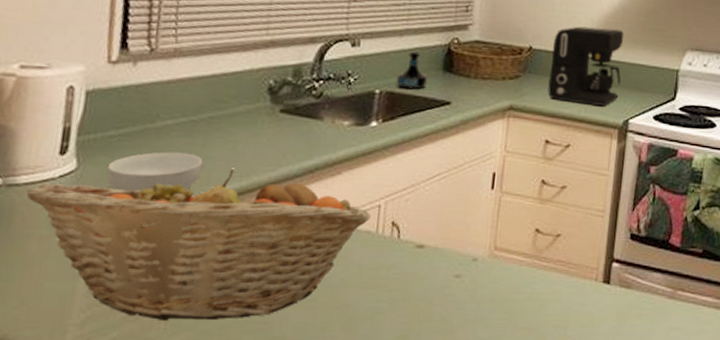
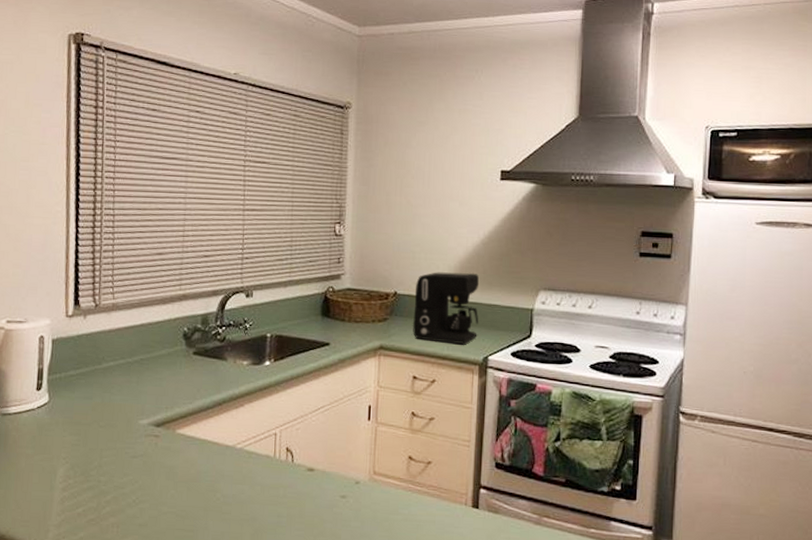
fruit basket: present [26,169,371,322] -> none [15,402,269,527]
cereal bowl: present [106,152,203,192] -> none [69,388,138,420]
tequila bottle: present [396,50,427,90] -> none [283,298,309,333]

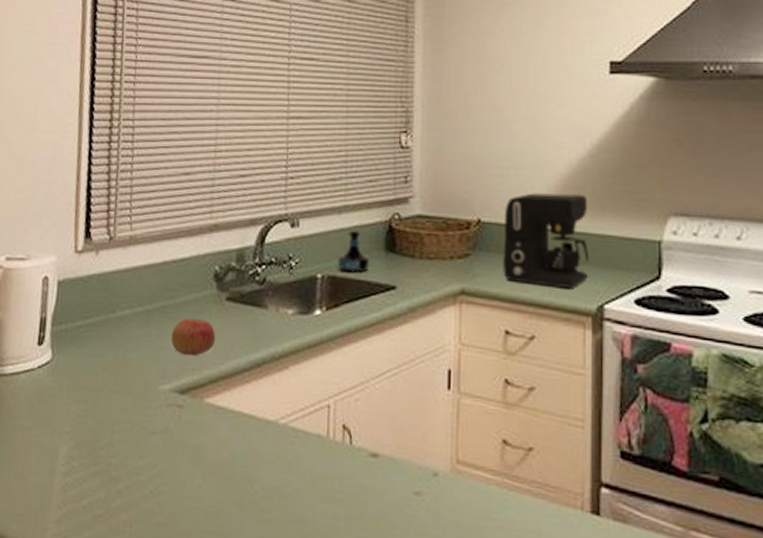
apple: none [148,368,185,398] -> present [170,318,216,356]
tequila bottle: none [283,298,309,333] -> present [337,228,369,273]

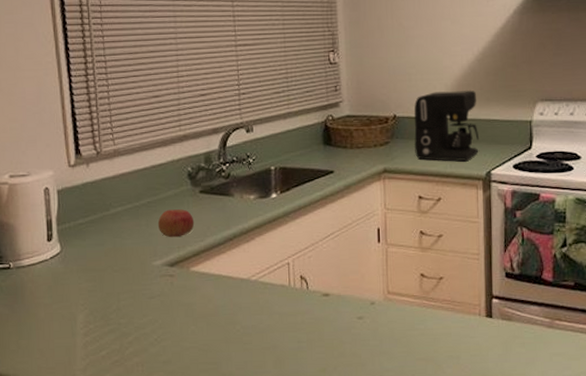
tequila bottle: present [337,228,369,273] -> none [286,129,311,164]

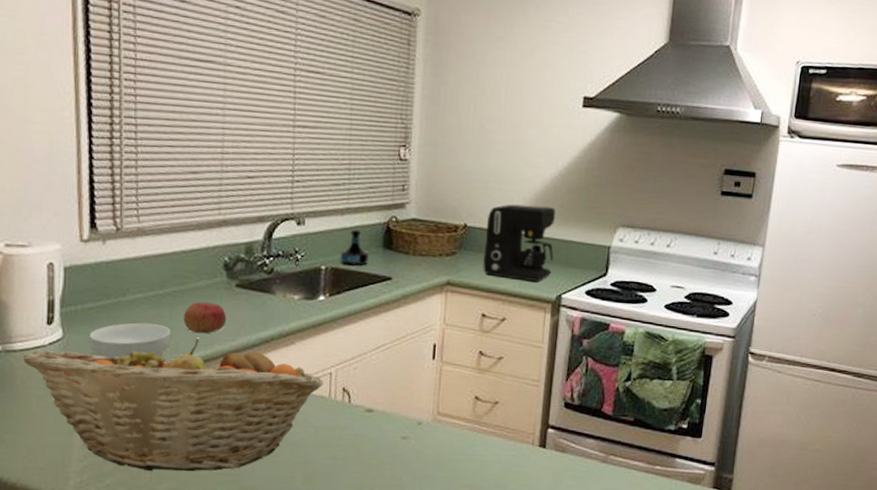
fruit basket: none [30,242,283,365] -> present [22,339,323,472]
cereal bowl: none [82,232,149,266] -> present [89,322,171,358]
tequila bottle: none [286,129,311,164] -> present [340,228,369,266]

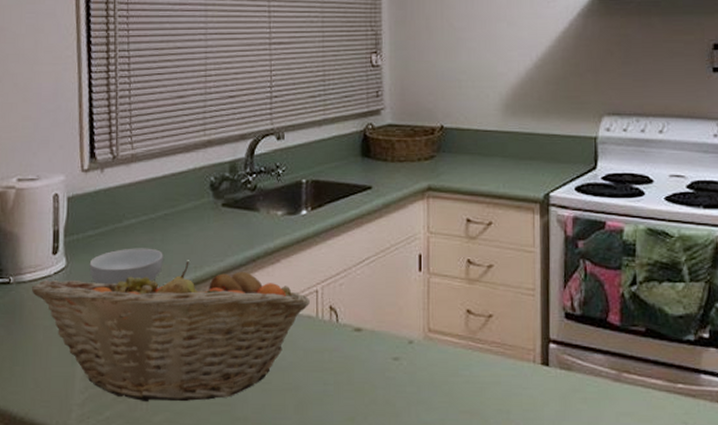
apple: present [183,302,227,334] -> none [174,224,215,256]
tequila bottle: present [340,228,369,266] -> none [319,138,347,177]
coffee maker: present [483,204,555,281] -> none [463,101,537,180]

